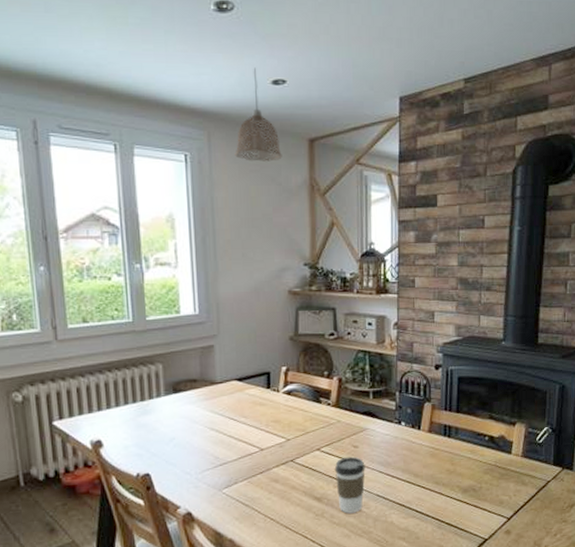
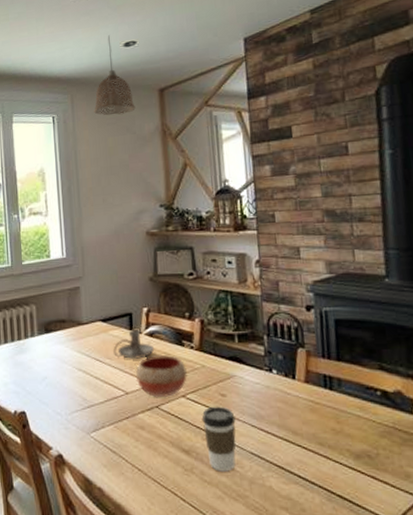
candle holder: none [249,387,292,417] -> present [113,329,155,359]
bowl: none [271,411,323,453] -> present [135,354,187,398]

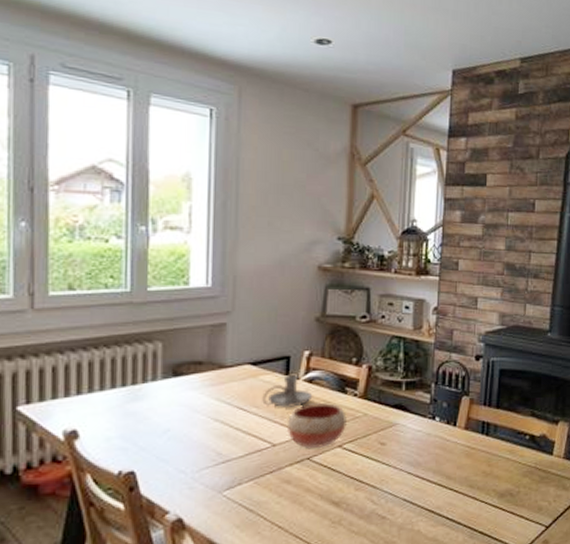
pendant lamp: present [94,35,136,116] -> none [268,24,322,125]
coffee cup: present [201,406,236,472] -> none [357,455,392,521]

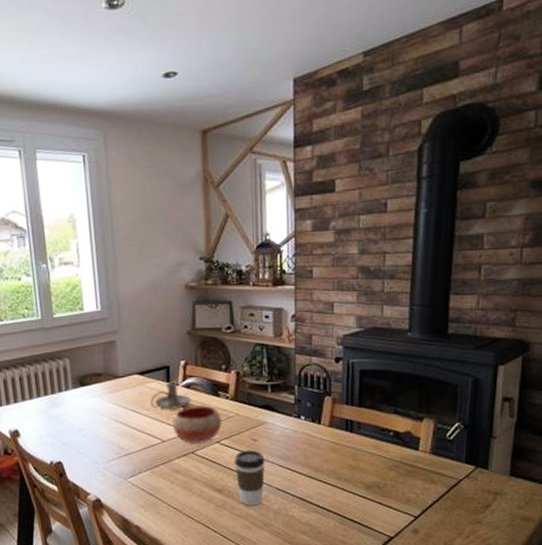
coffee cup: none [357,455,392,521] -> present [234,449,265,506]

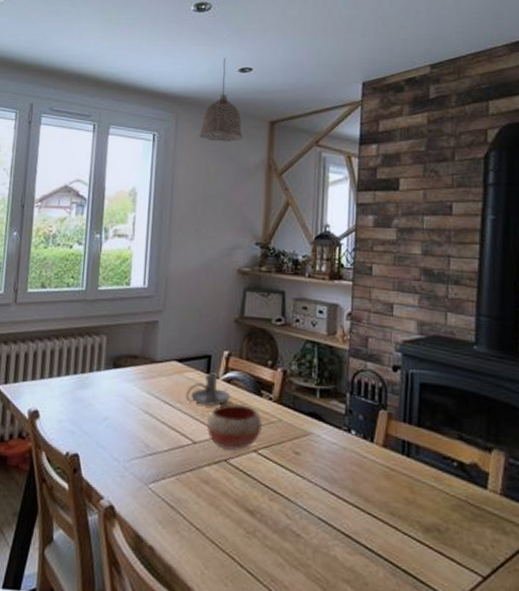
pendant lamp: none [129,62,176,158] -> present [198,57,243,142]
coffee cup: present [234,449,265,506] -> none [271,464,307,537]

